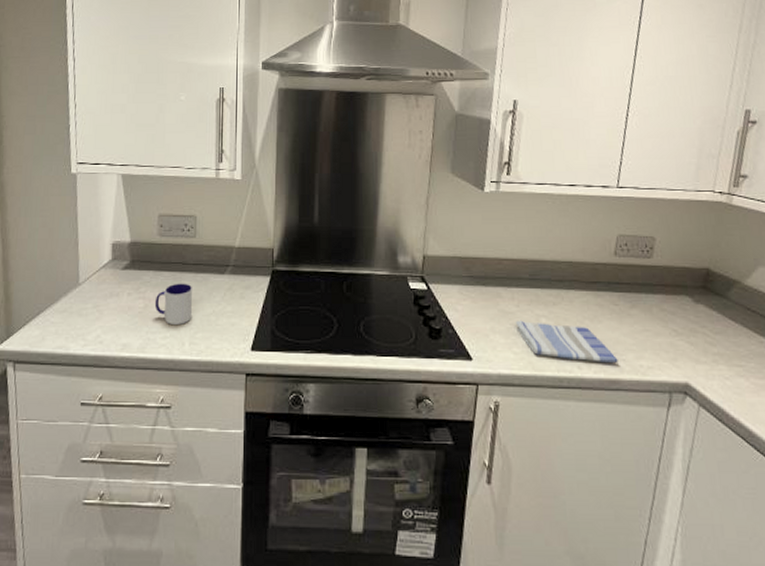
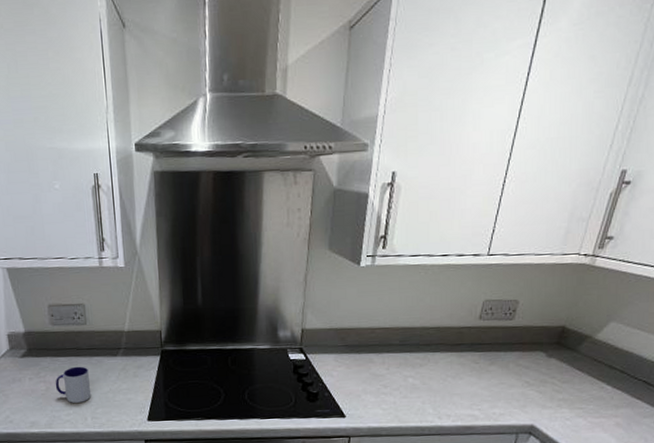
dish towel: present [515,320,618,362] -> none [384,381,474,413]

